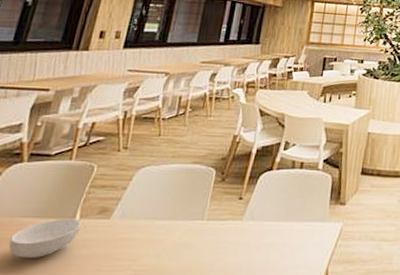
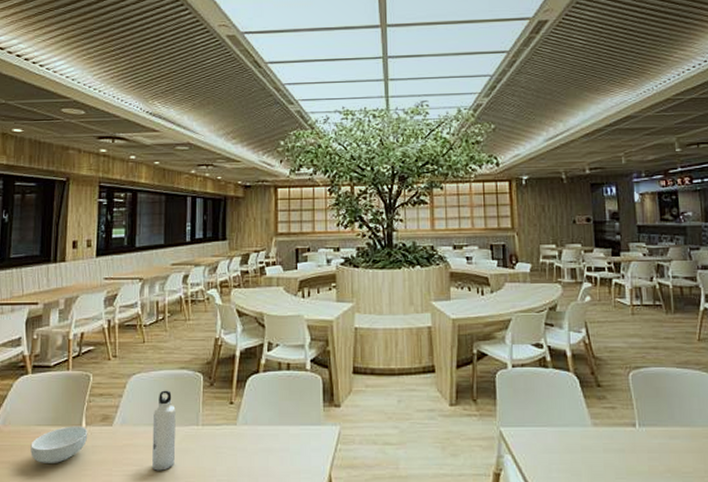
water bottle: none [146,184,182,266] -> present [152,390,176,471]

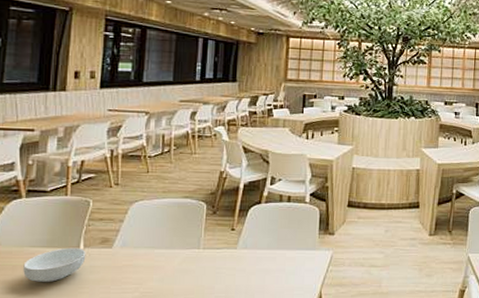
water bottle: present [152,390,176,471] -> none [152,217,178,289]

